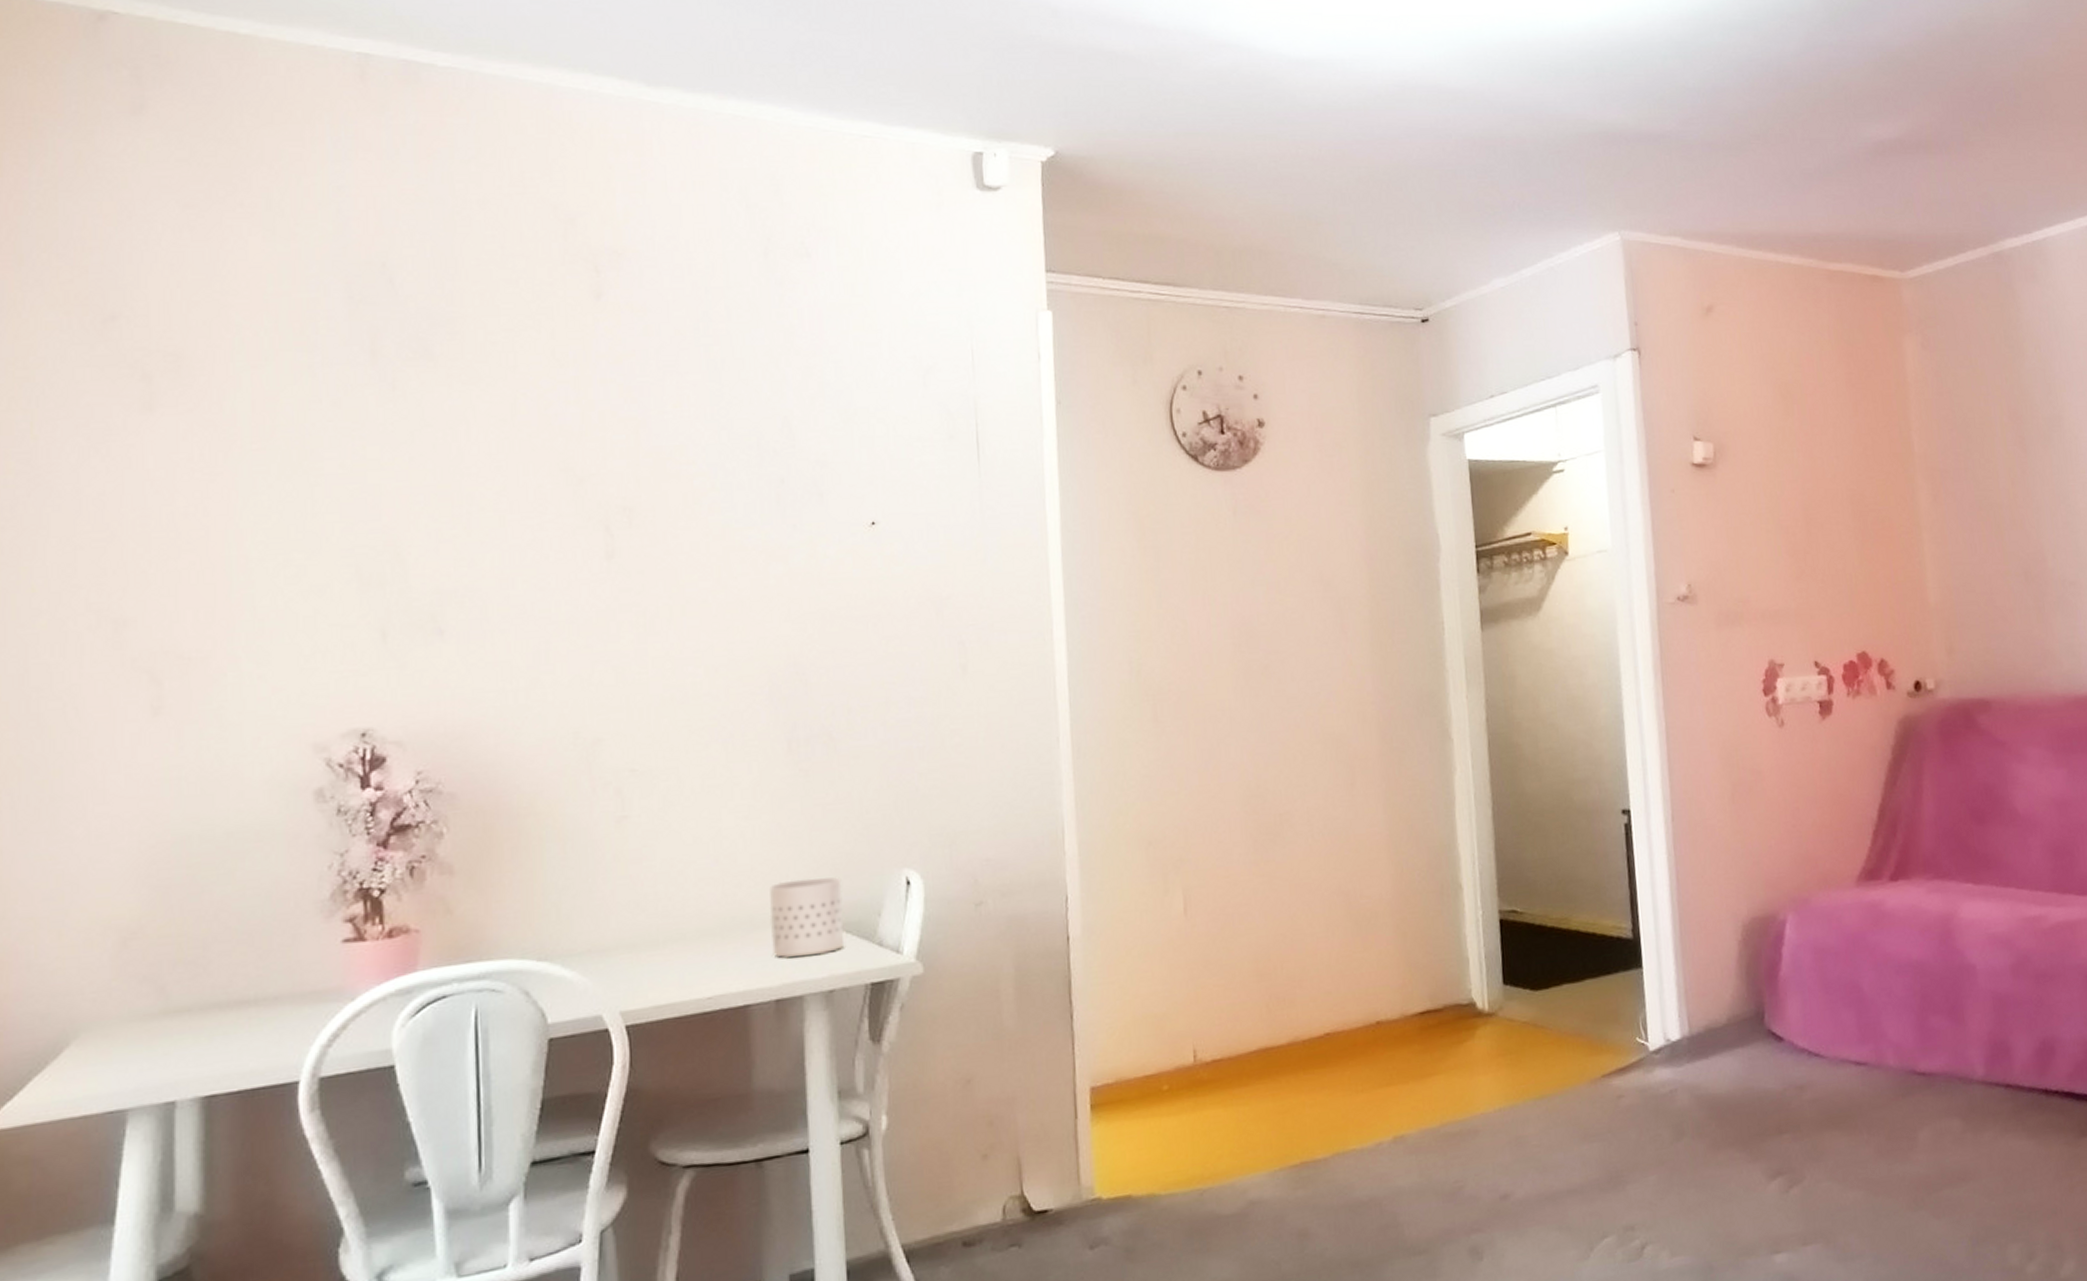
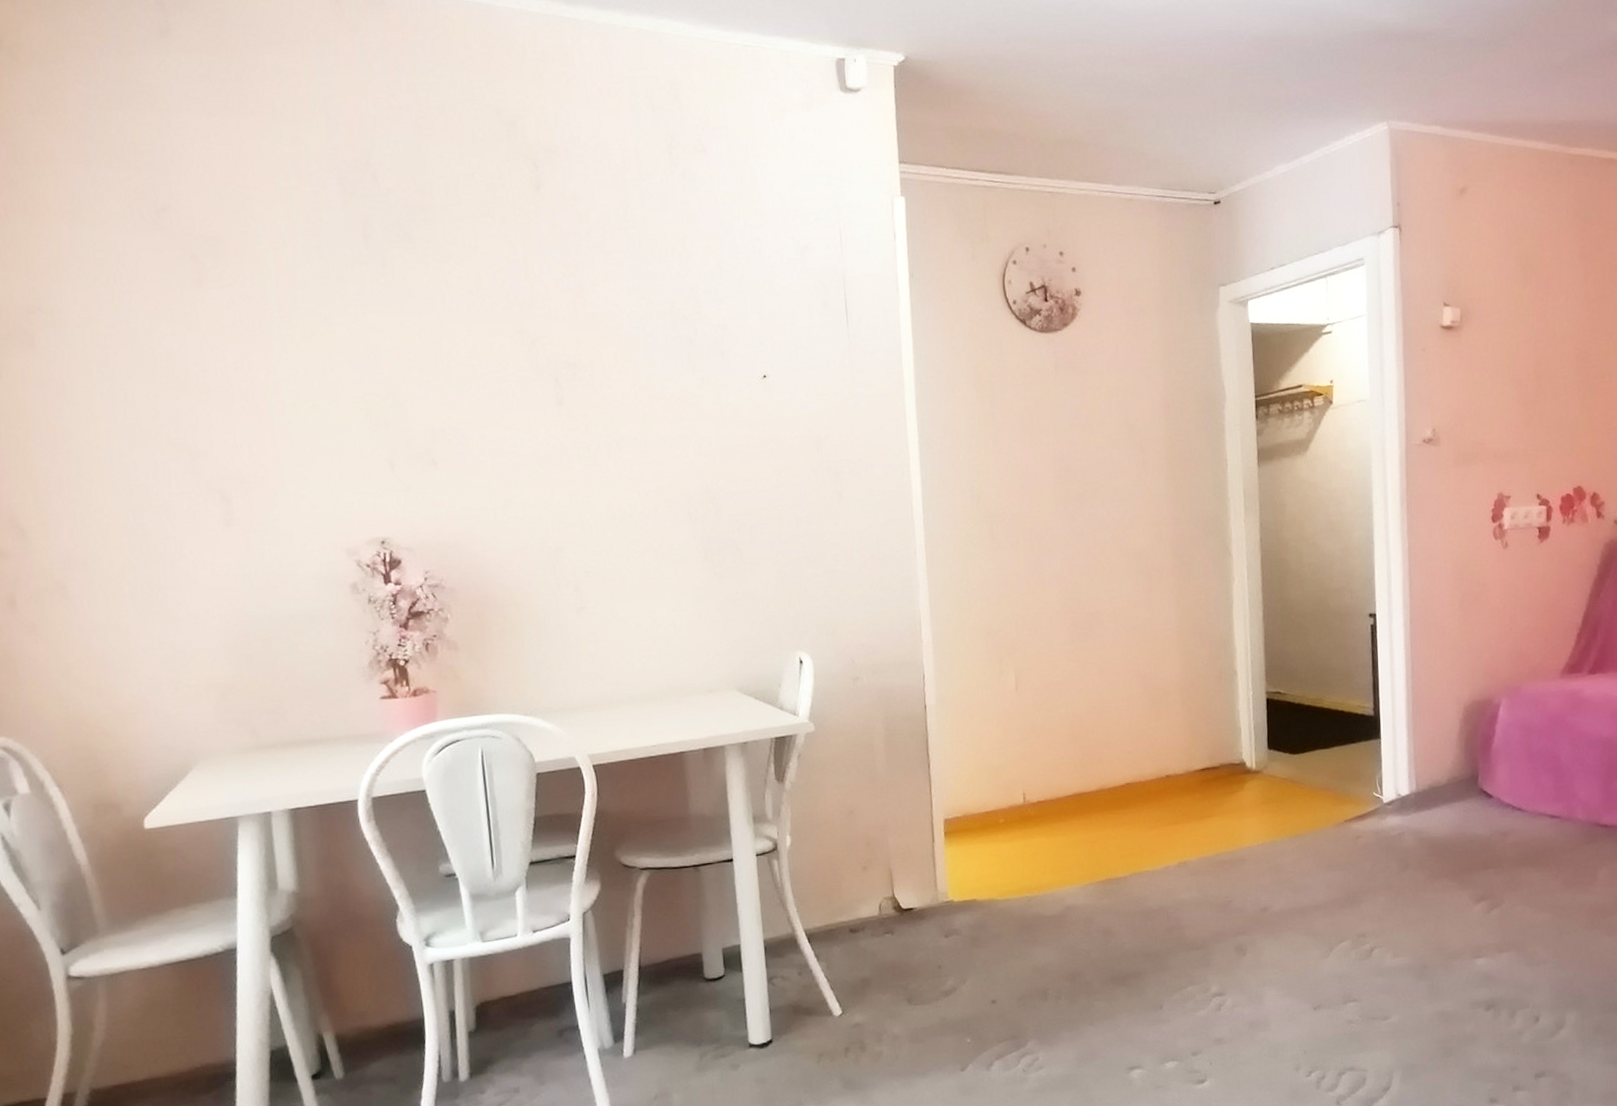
mug: present [769,876,844,959] -> none [695,655,753,718]

